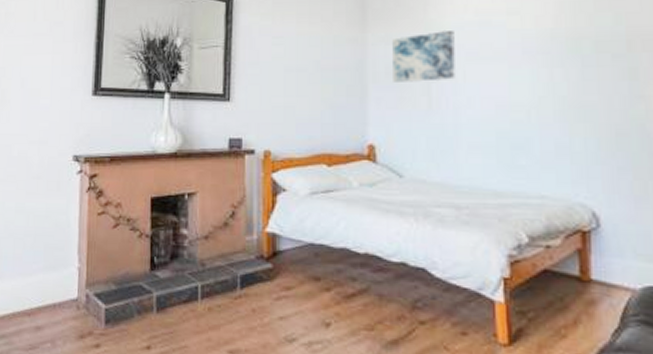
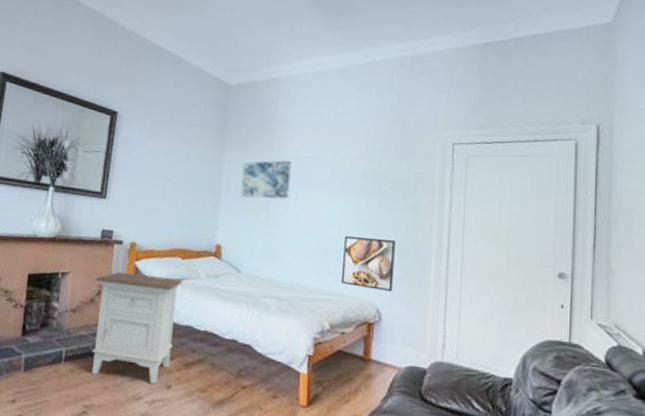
nightstand: none [227,187,332,322] -> present [92,271,183,384]
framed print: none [537,118,612,187] -> present [342,236,395,291]

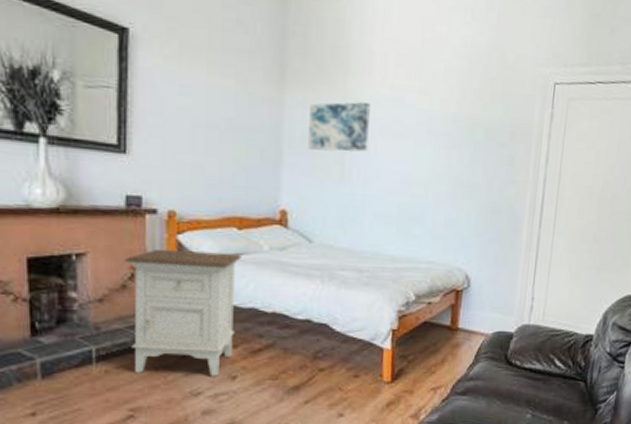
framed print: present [342,236,395,291] -> none [429,195,488,255]

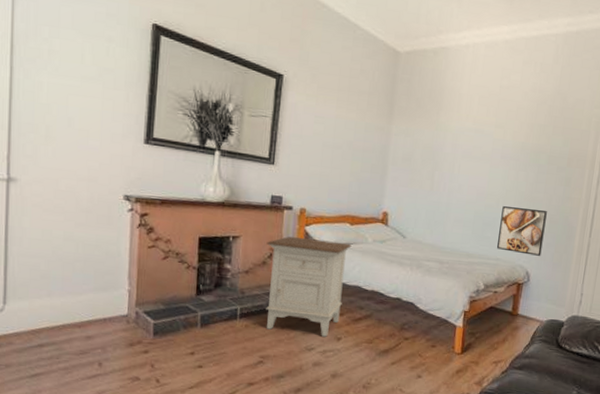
wall art: present [308,102,370,152] -> none [407,132,457,170]
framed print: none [429,195,488,255] -> present [497,206,547,256]

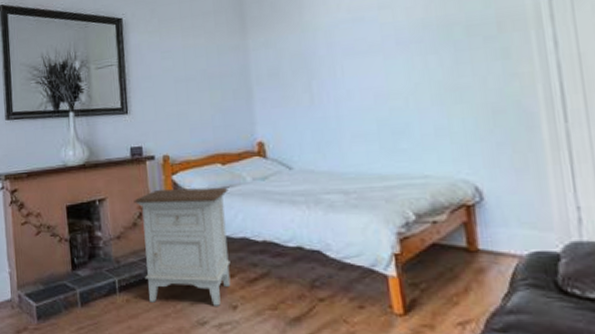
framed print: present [497,206,547,256] -> none [415,98,492,164]

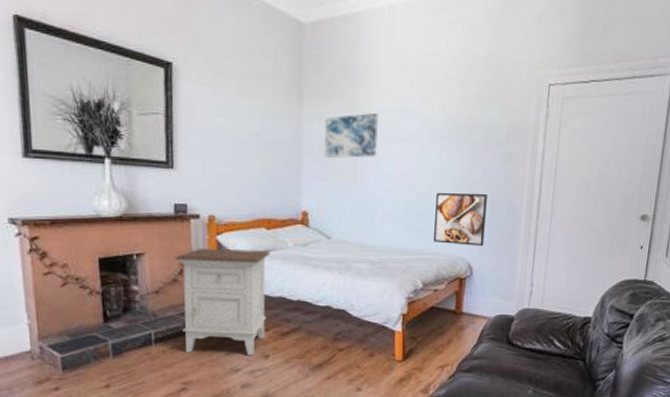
wall art: none [272,30,334,83] -> present [325,113,378,158]
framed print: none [415,98,492,164] -> present [434,193,487,246]

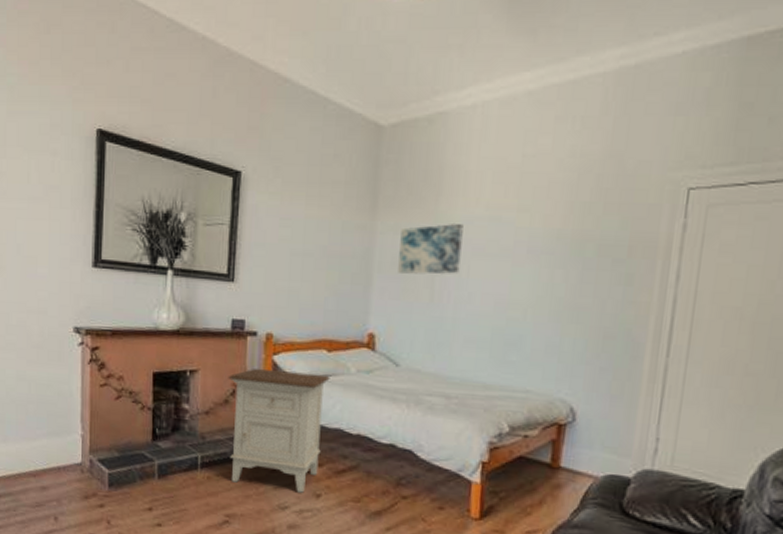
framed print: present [434,193,487,246] -> none [526,318,599,386]

